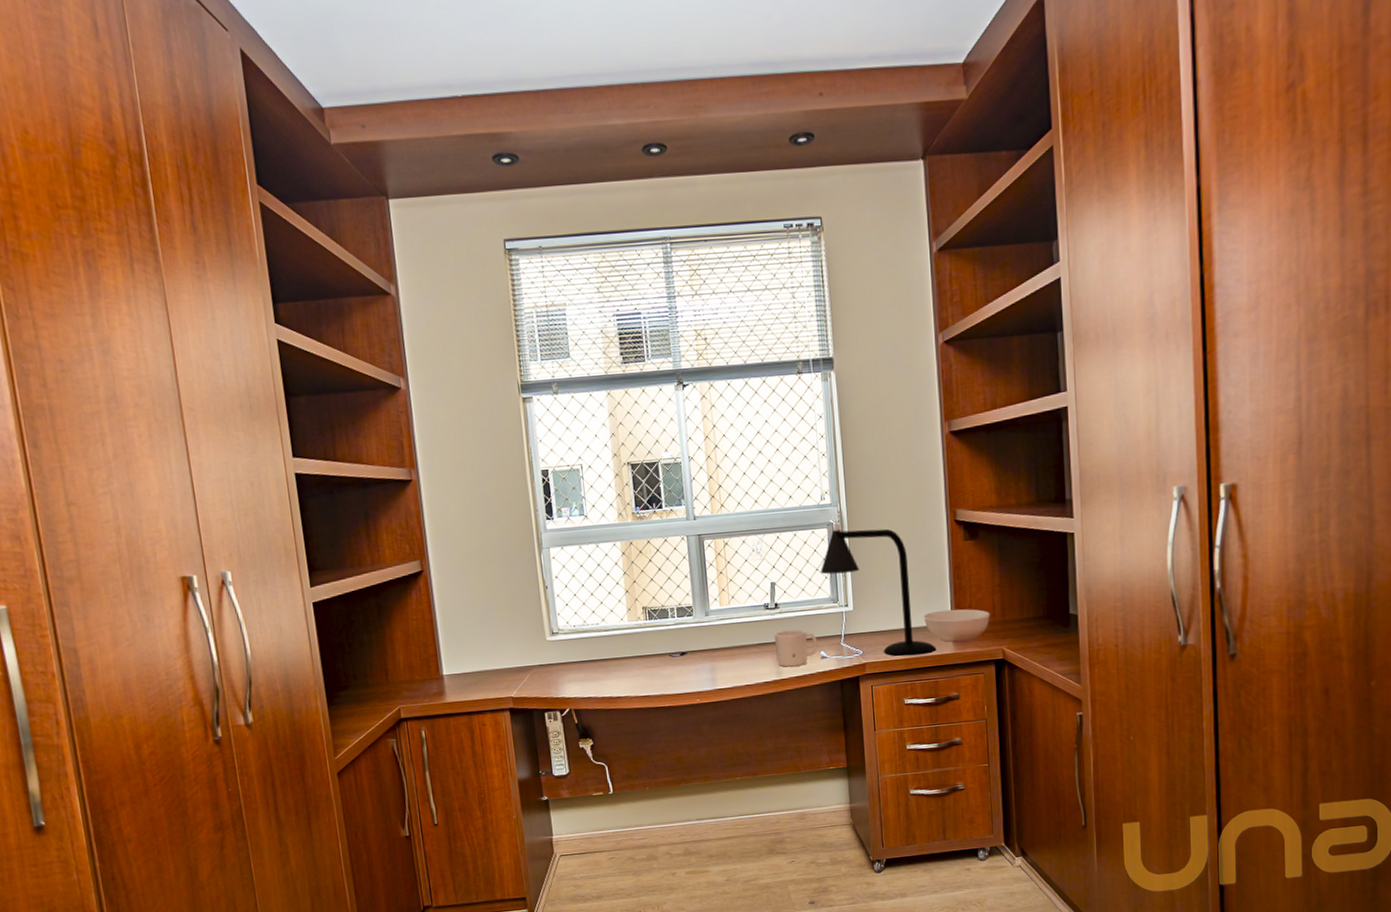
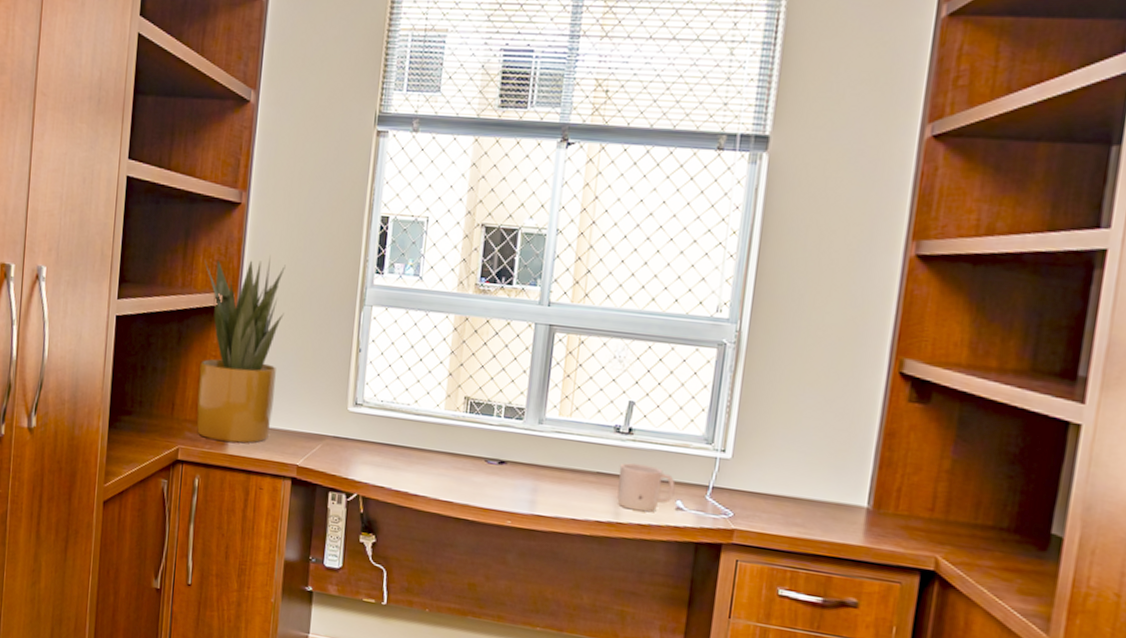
planter: none [387,522,481,694] -> present [196,256,286,444]
desk lamp: present [820,521,937,657] -> none [696,342,838,539]
bowl: present [923,609,991,643] -> none [827,485,929,536]

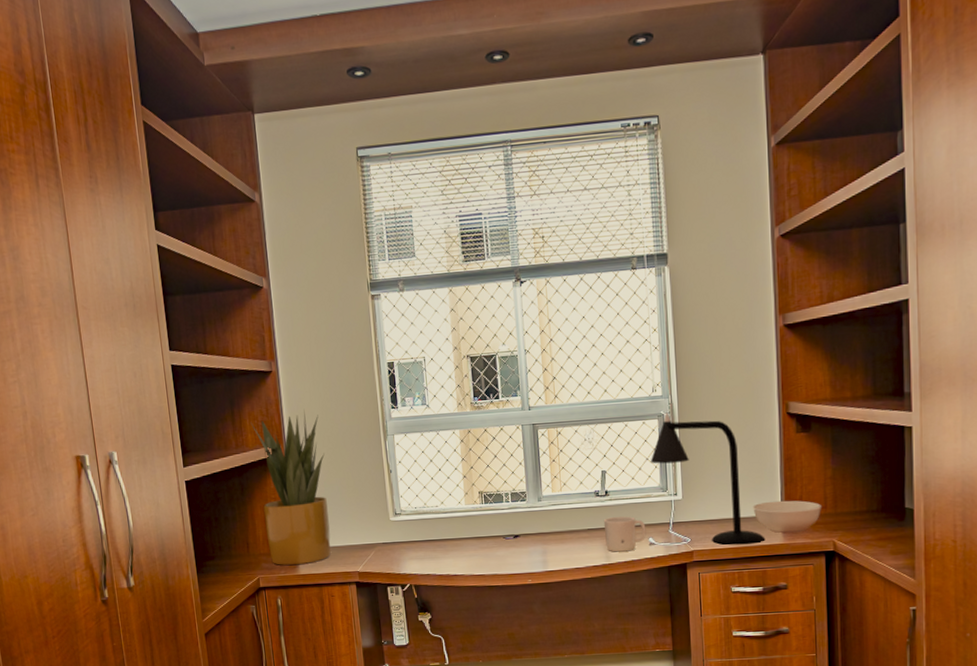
desk lamp: none [696,342,838,539] -> present [650,412,766,546]
bowl: none [827,485,929,536] -> present [753,500,822,534]

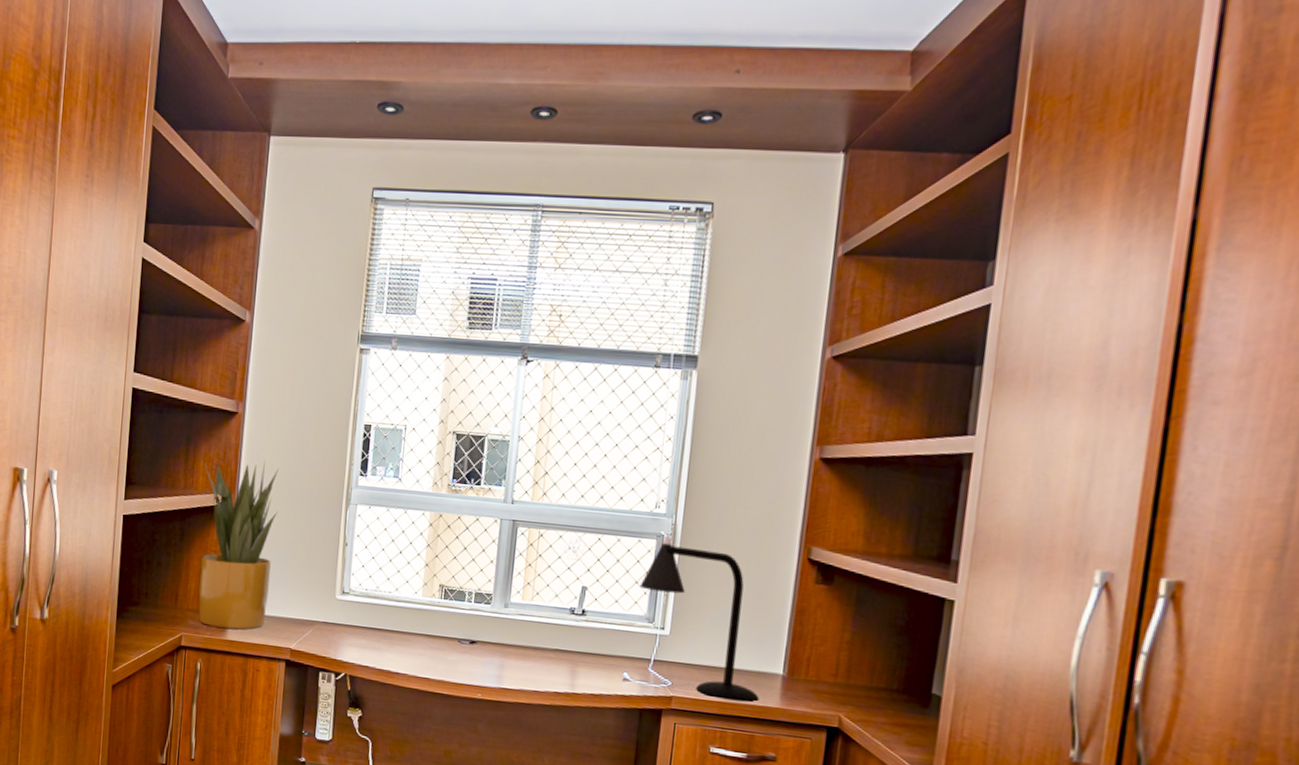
mug: present [603,516,646,552] -> none [573,640,622,684]
bowl: present [753,500,822,534] -> none [750,656,833,699]

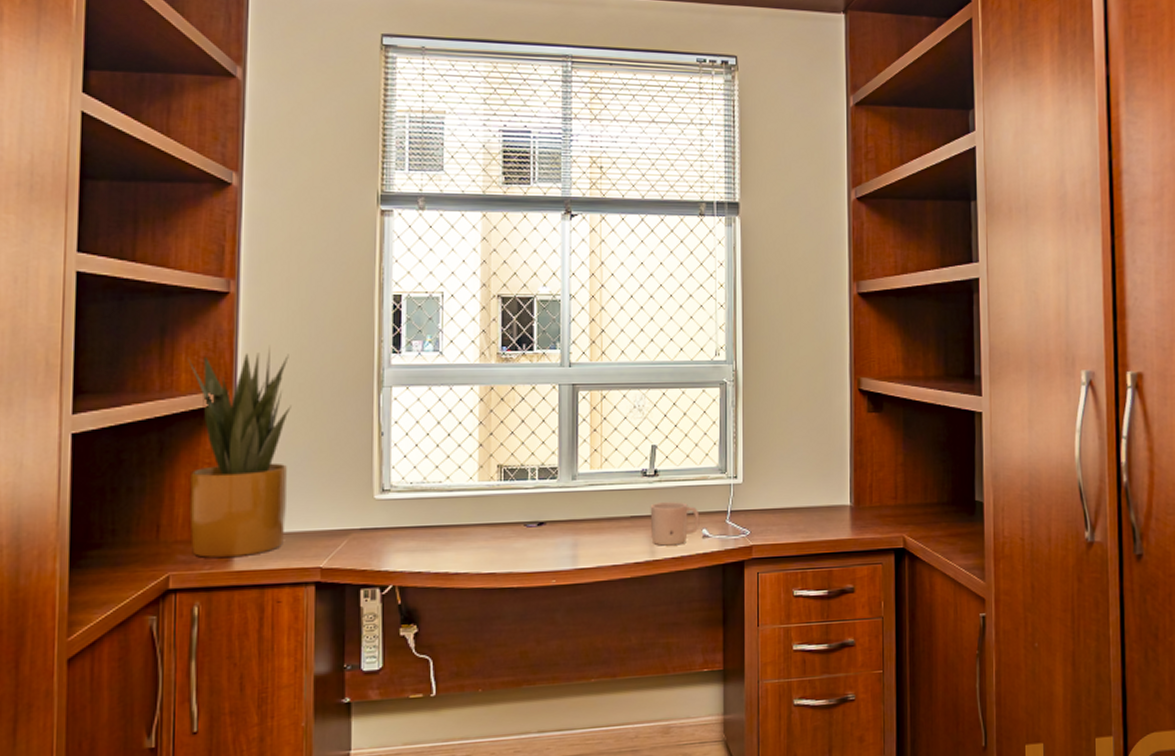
mug: none [573,640,622,684] -> present [650,502,700,546]
desk lamp: present [639,534,759,703] -> none [708,380,832,540]

